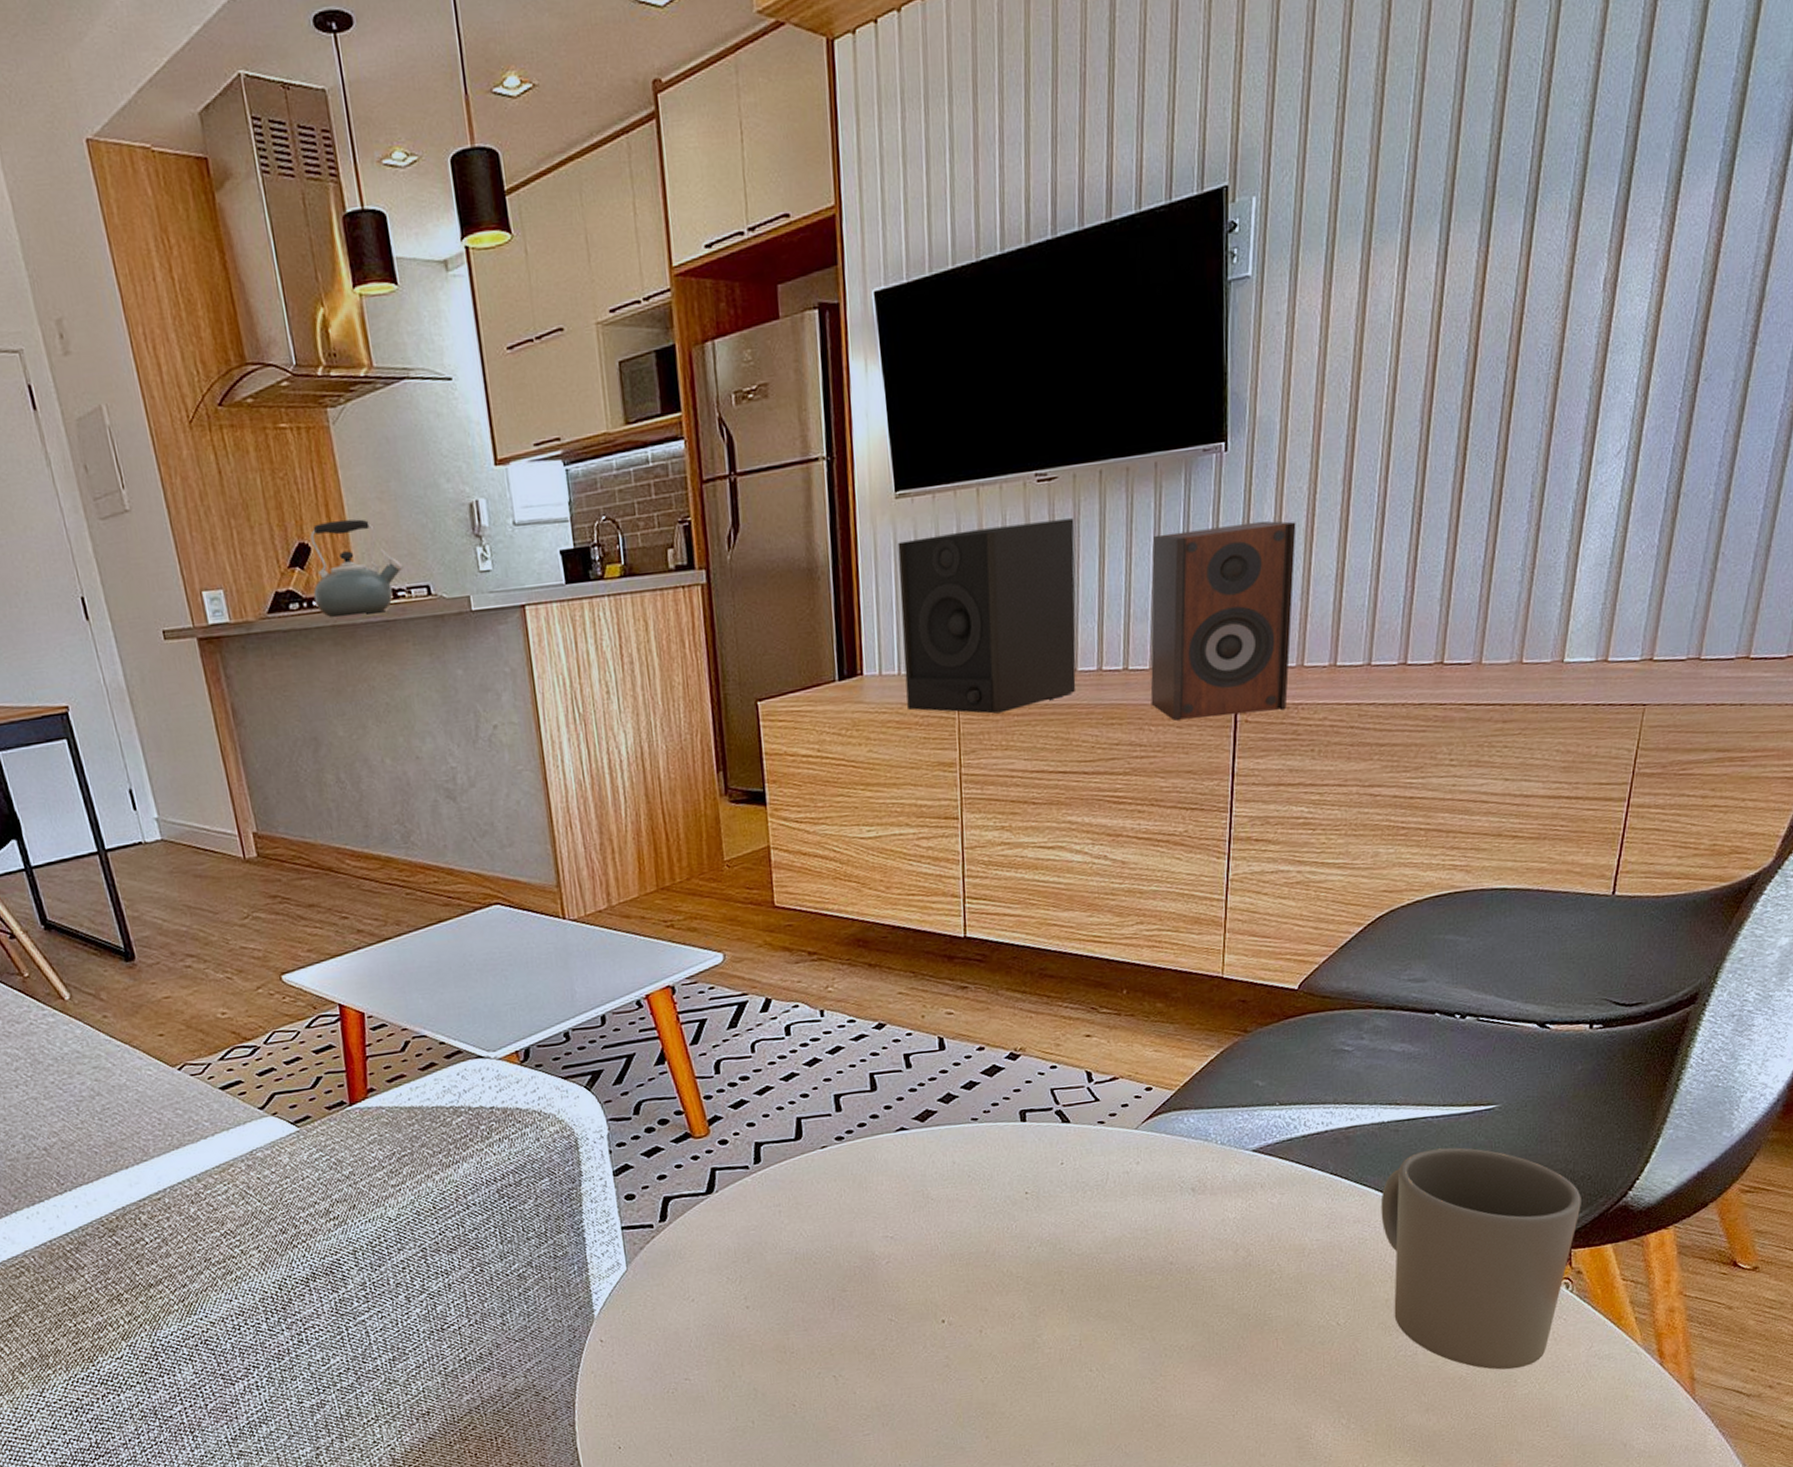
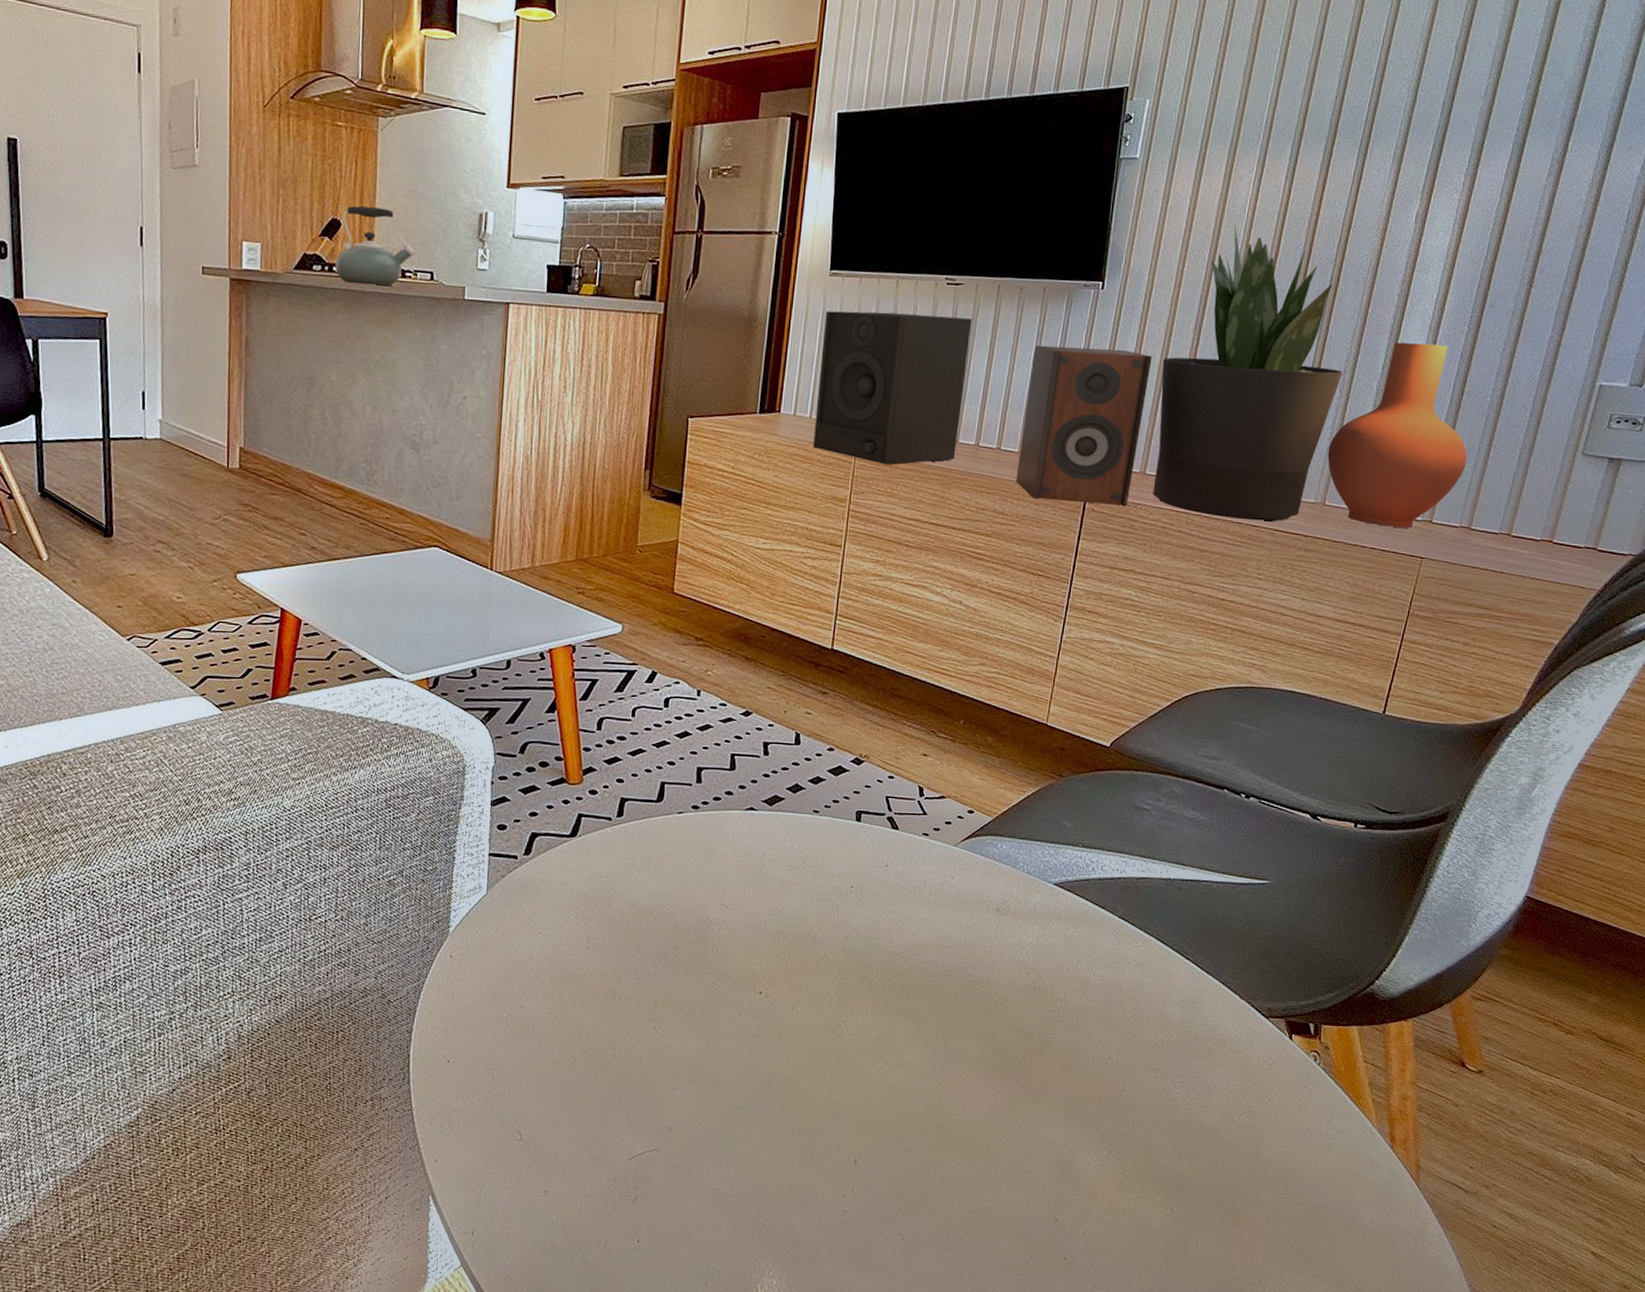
planter: none [1309,338,1530,702] -> present [1152,225,1343,522]
mug: present [1380,1147,1581,1370] -> none [1158,911,1335,1129]
vase: none [1520,440,1690,677] -> present [1327,342,1467,528]

